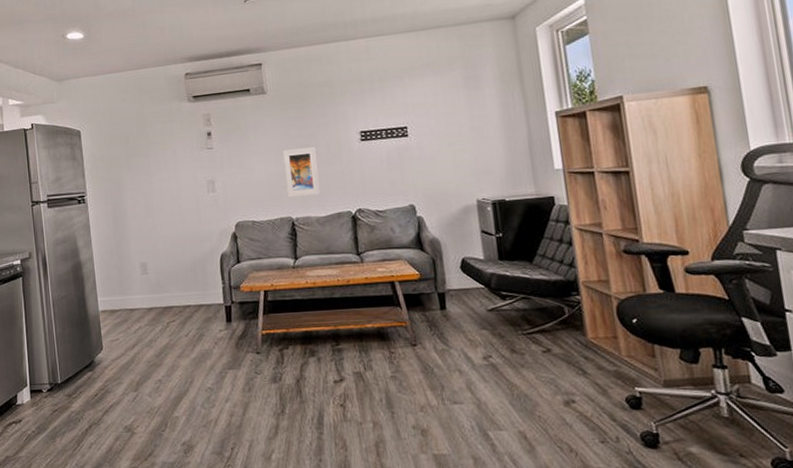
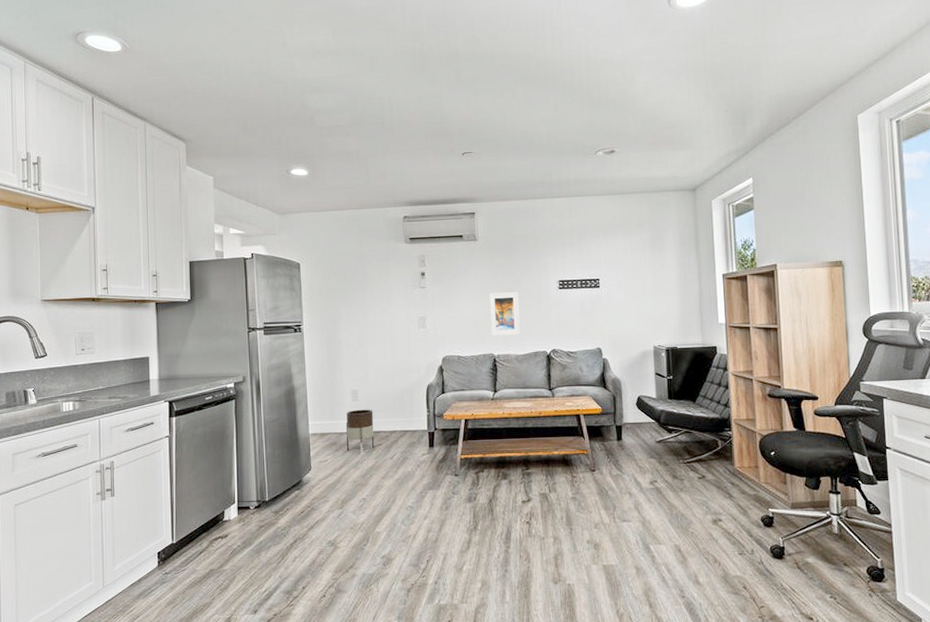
planter: none [136,282,168,328] -> present [345,409,375,451]

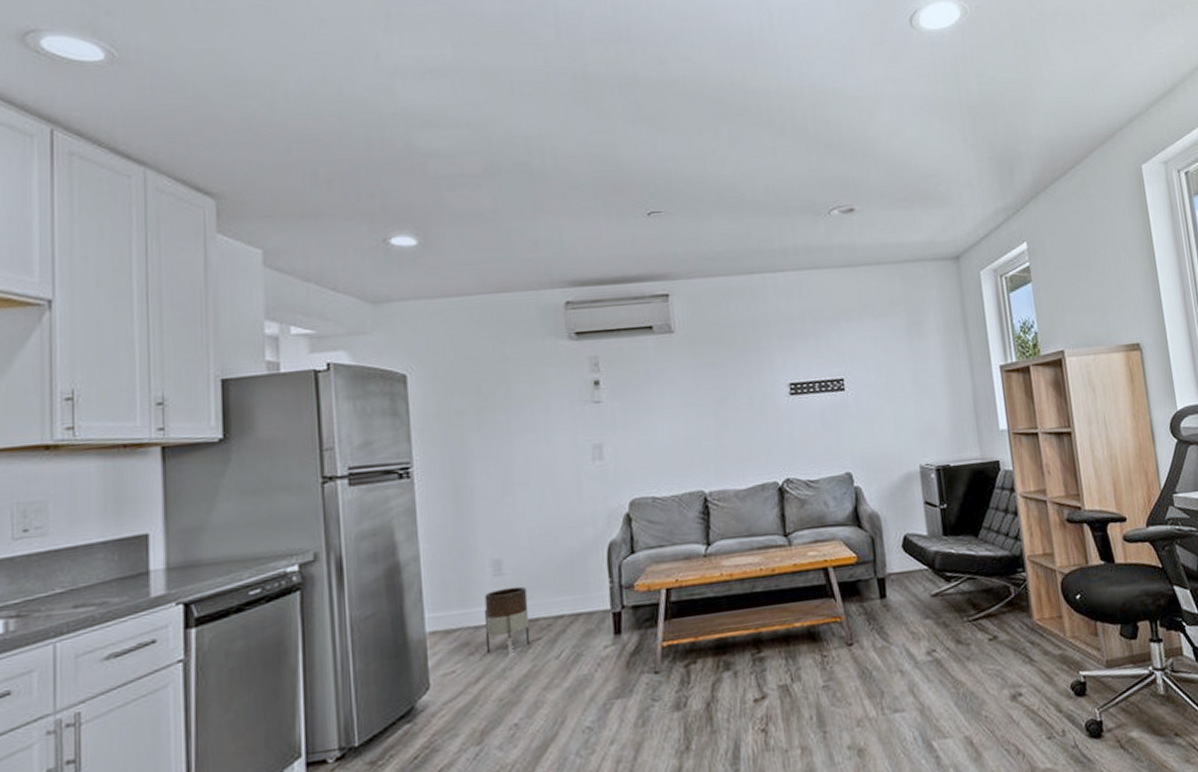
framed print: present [489,292,521,336] -> none [693,402,741,466]

